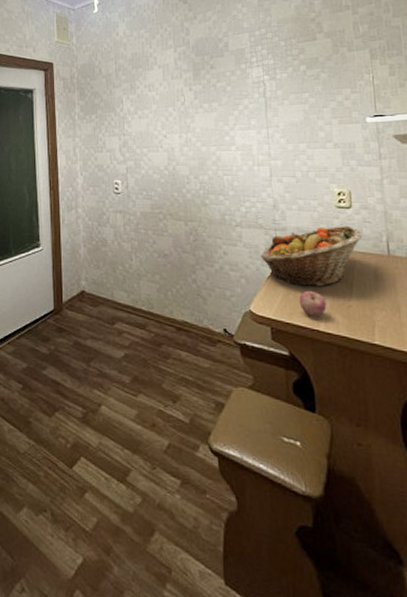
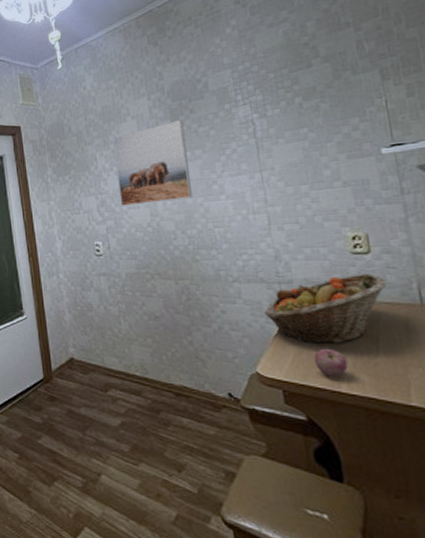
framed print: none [139,74,207,148] -> present [112,120,193,206]

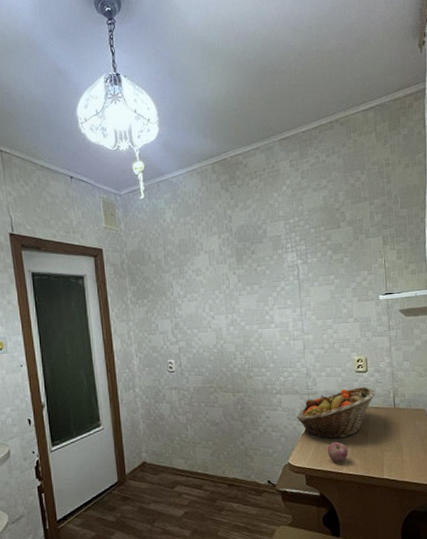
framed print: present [112,120,193,206] -> none [187,259,250,329]

